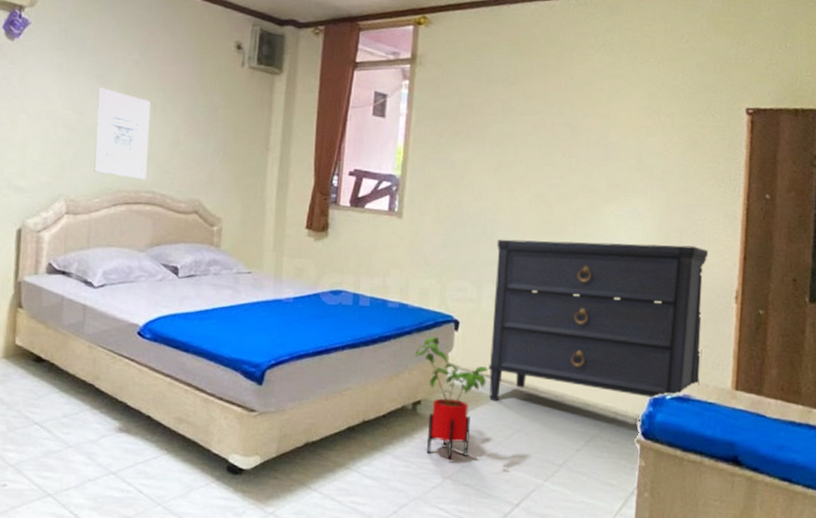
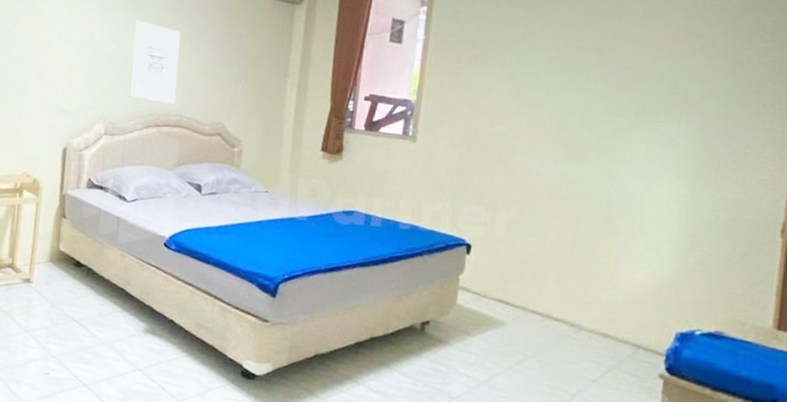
house plant: present [414,336,489,460] -> none [424,258,501,381]
dresser: present [488,239,709,402] -> none [499,164,751,334]

